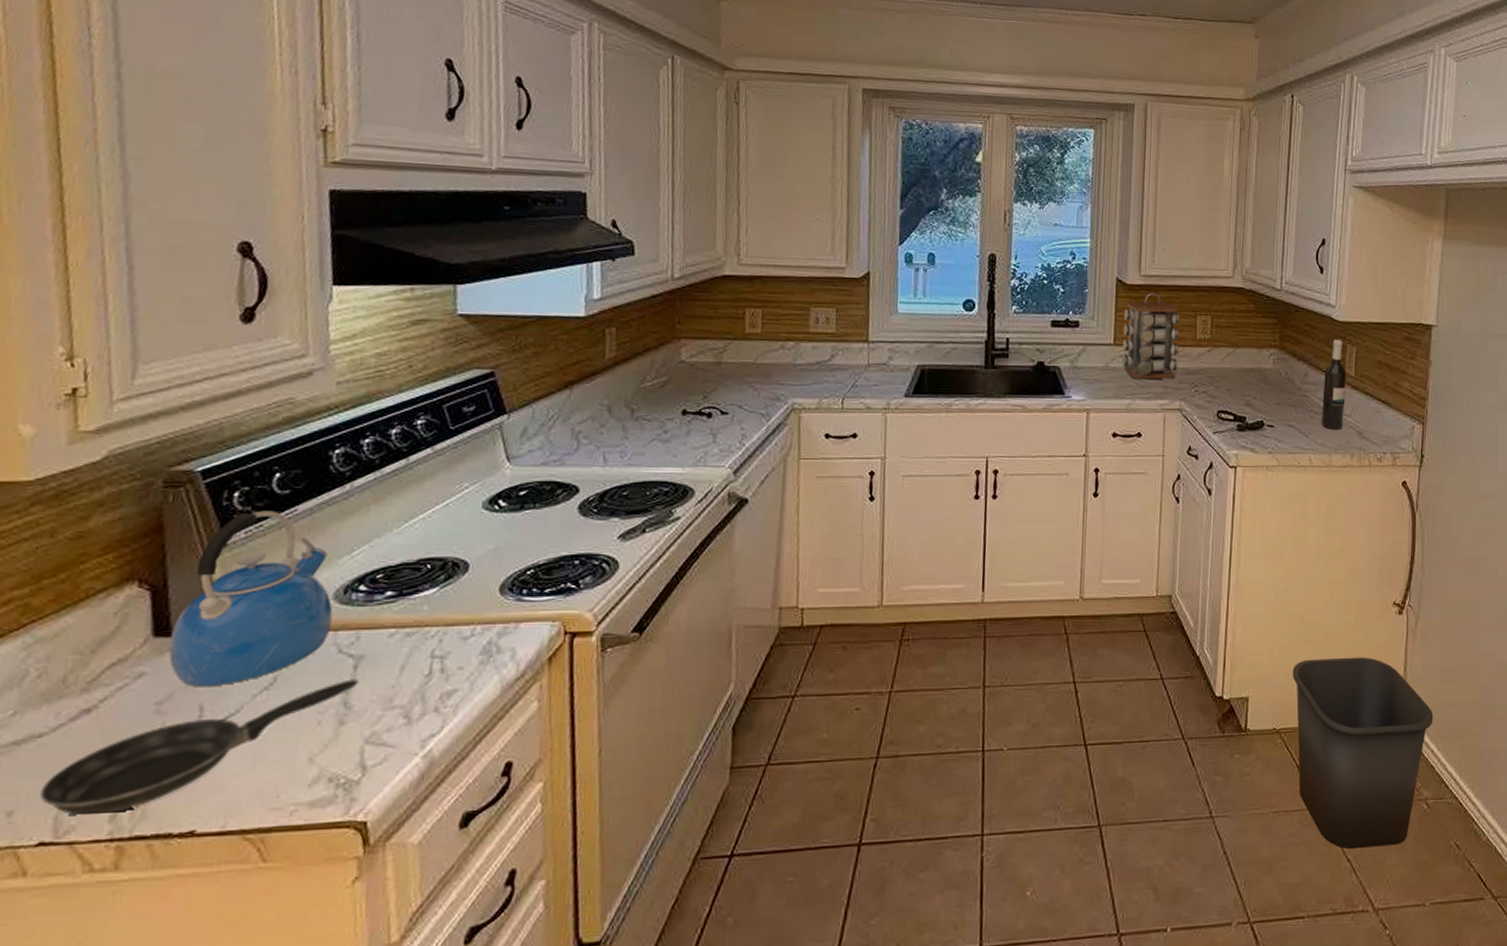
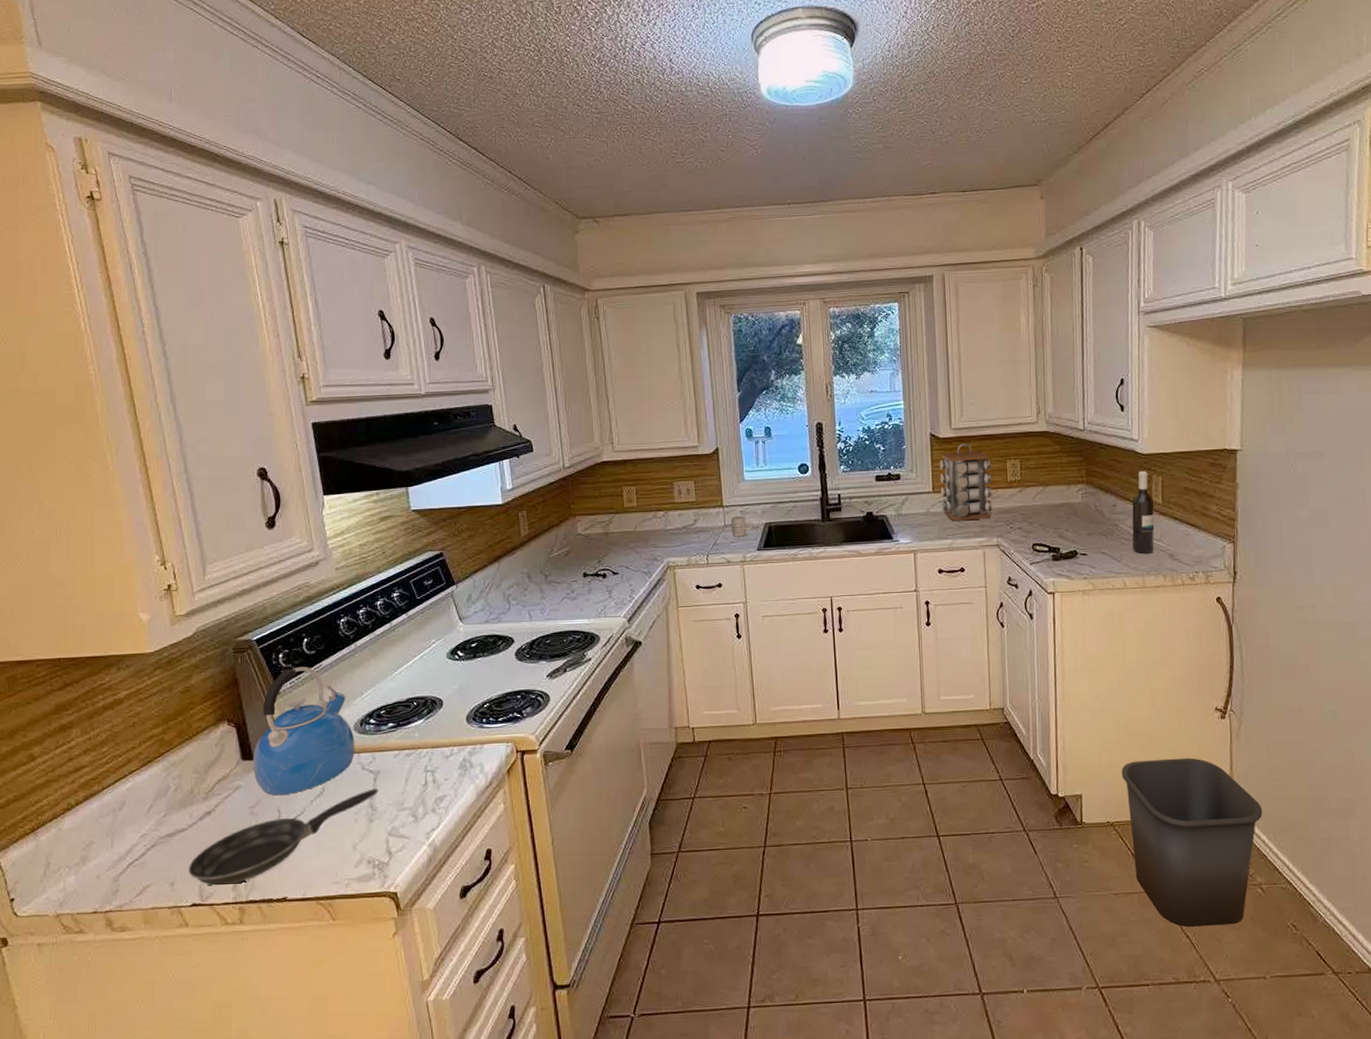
mug: none [876,354,902,379] -> present [731,515,753,537]

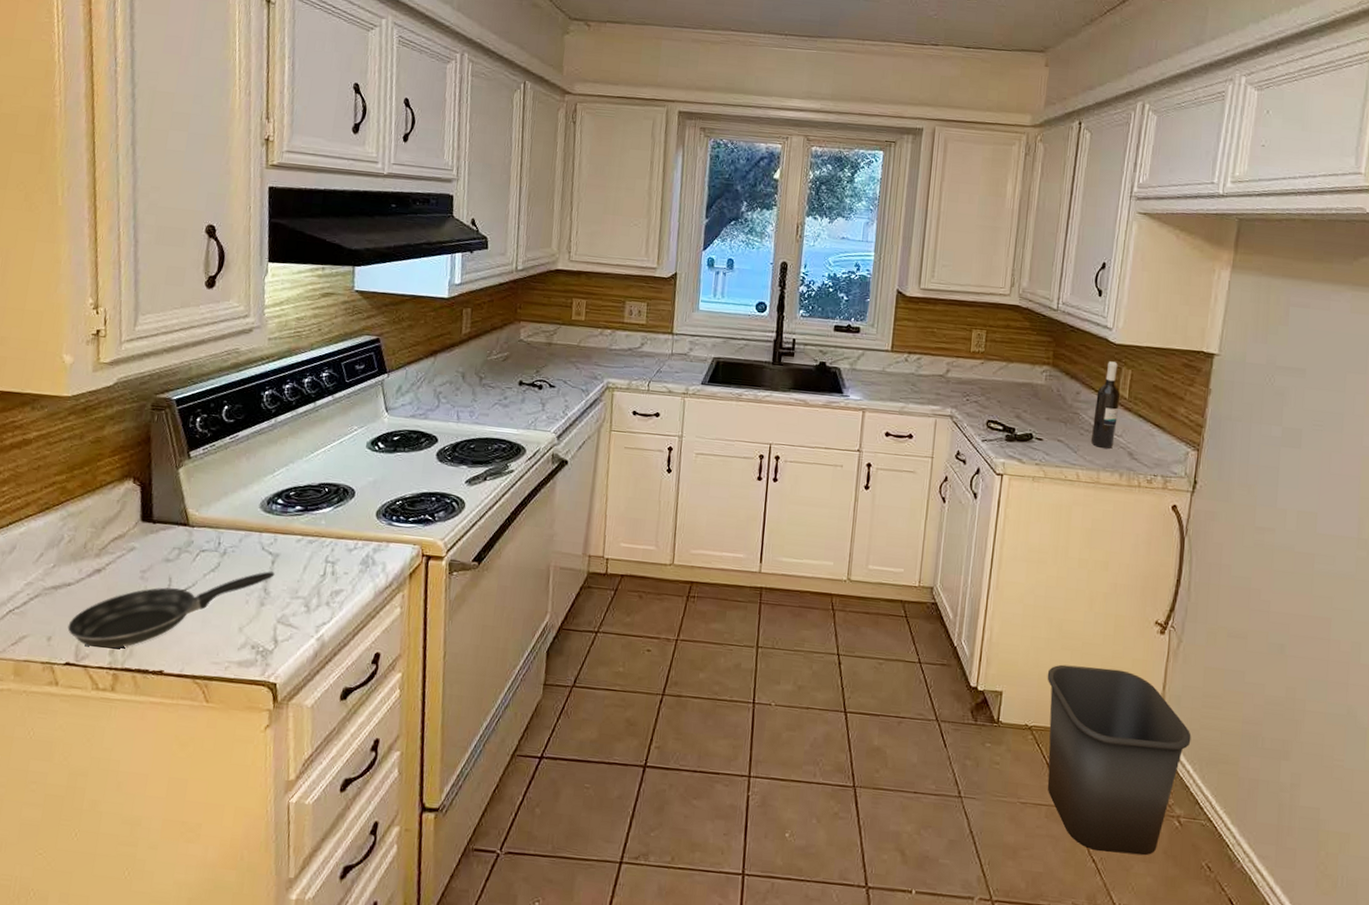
kettle: present [252,666,355,796] -> none [151,433,259,564]
mug: present [731,515,753,537] -> none [678,345,701,368]
spice rack: present [939,442,993,521] -> none [898,305,956,387]

